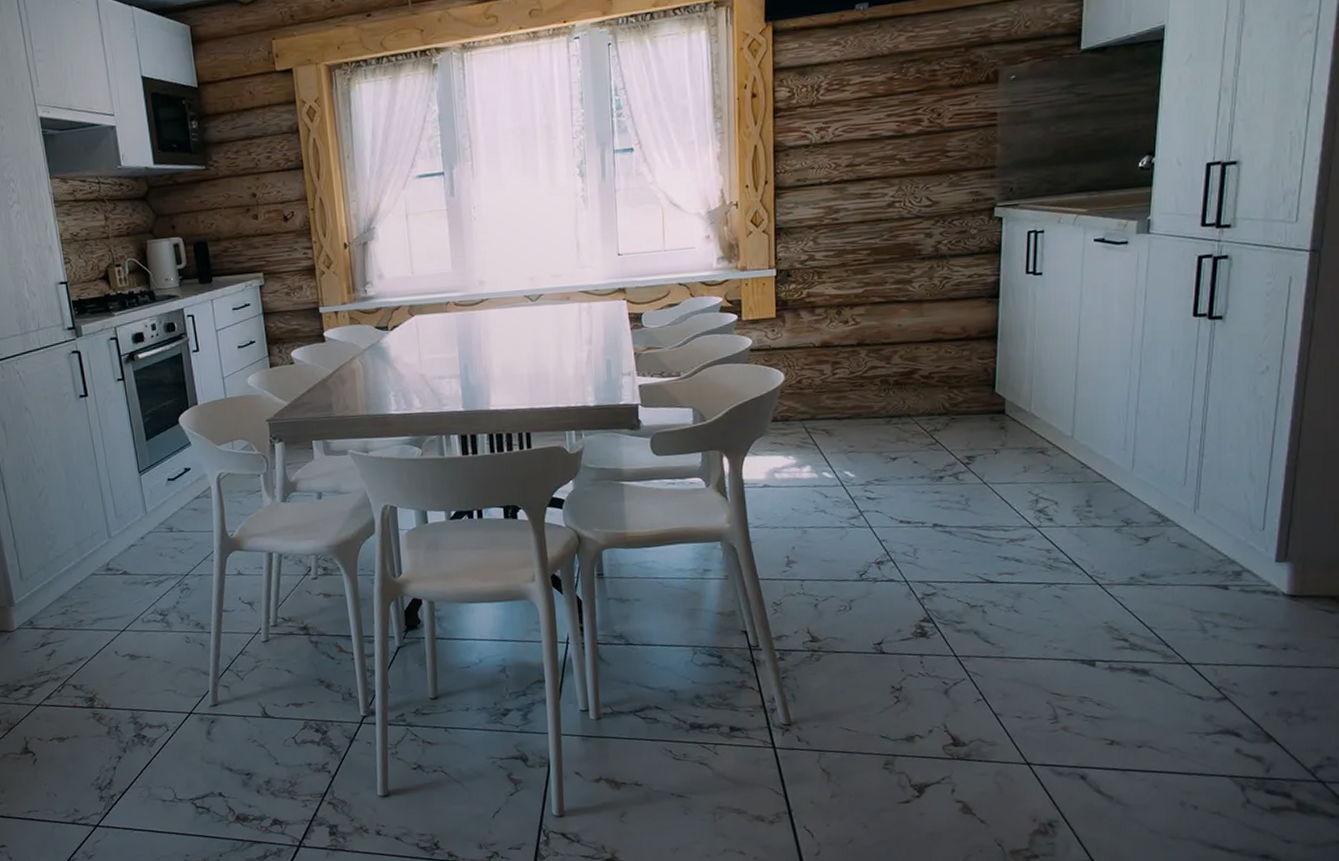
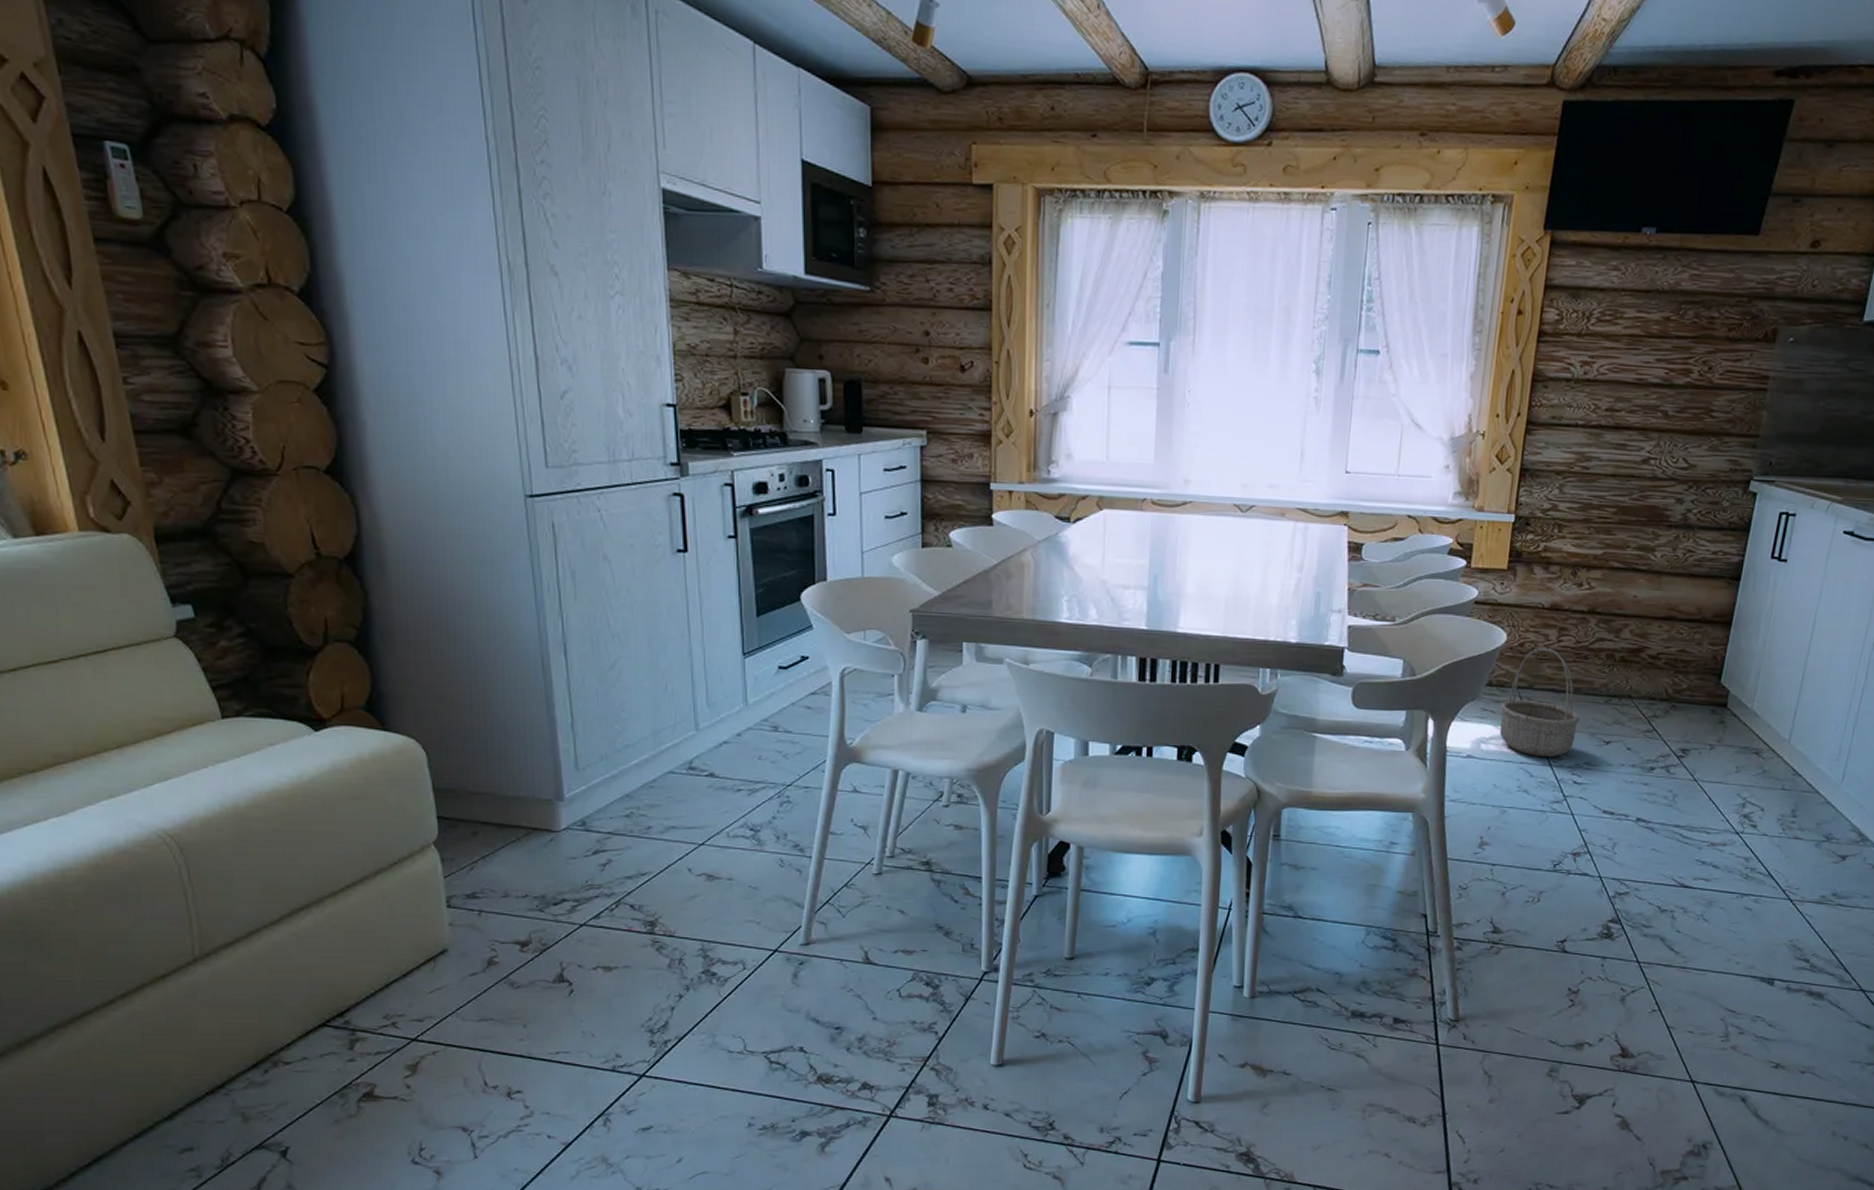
basket: none [788,381,864,479] -> present [1499,647,1580,758]

